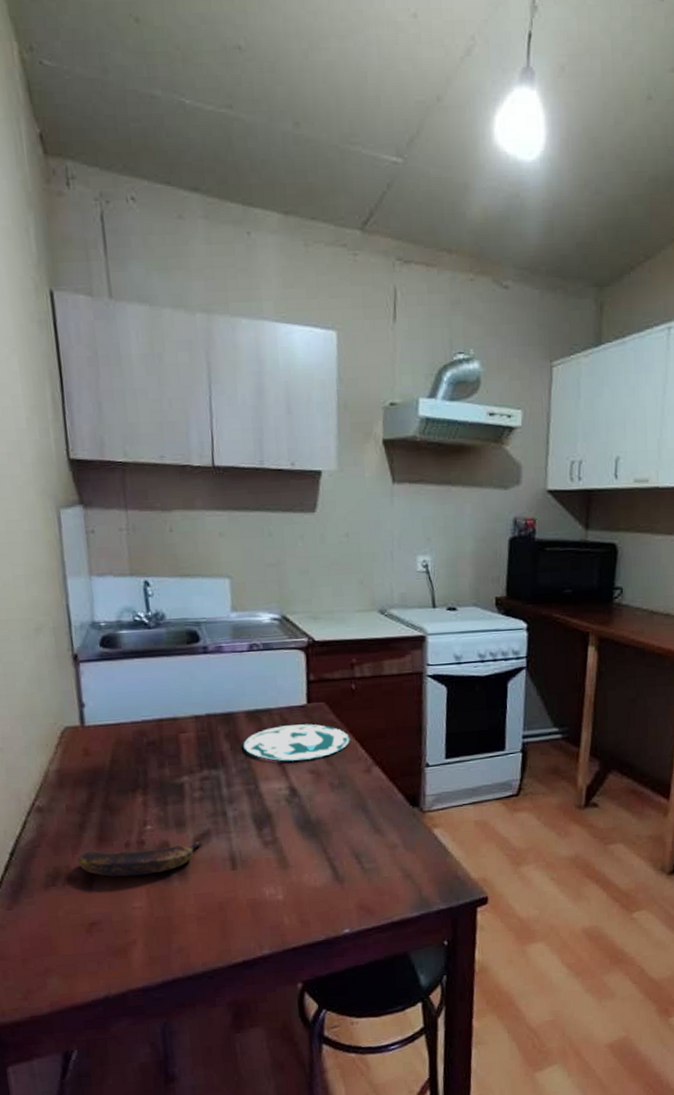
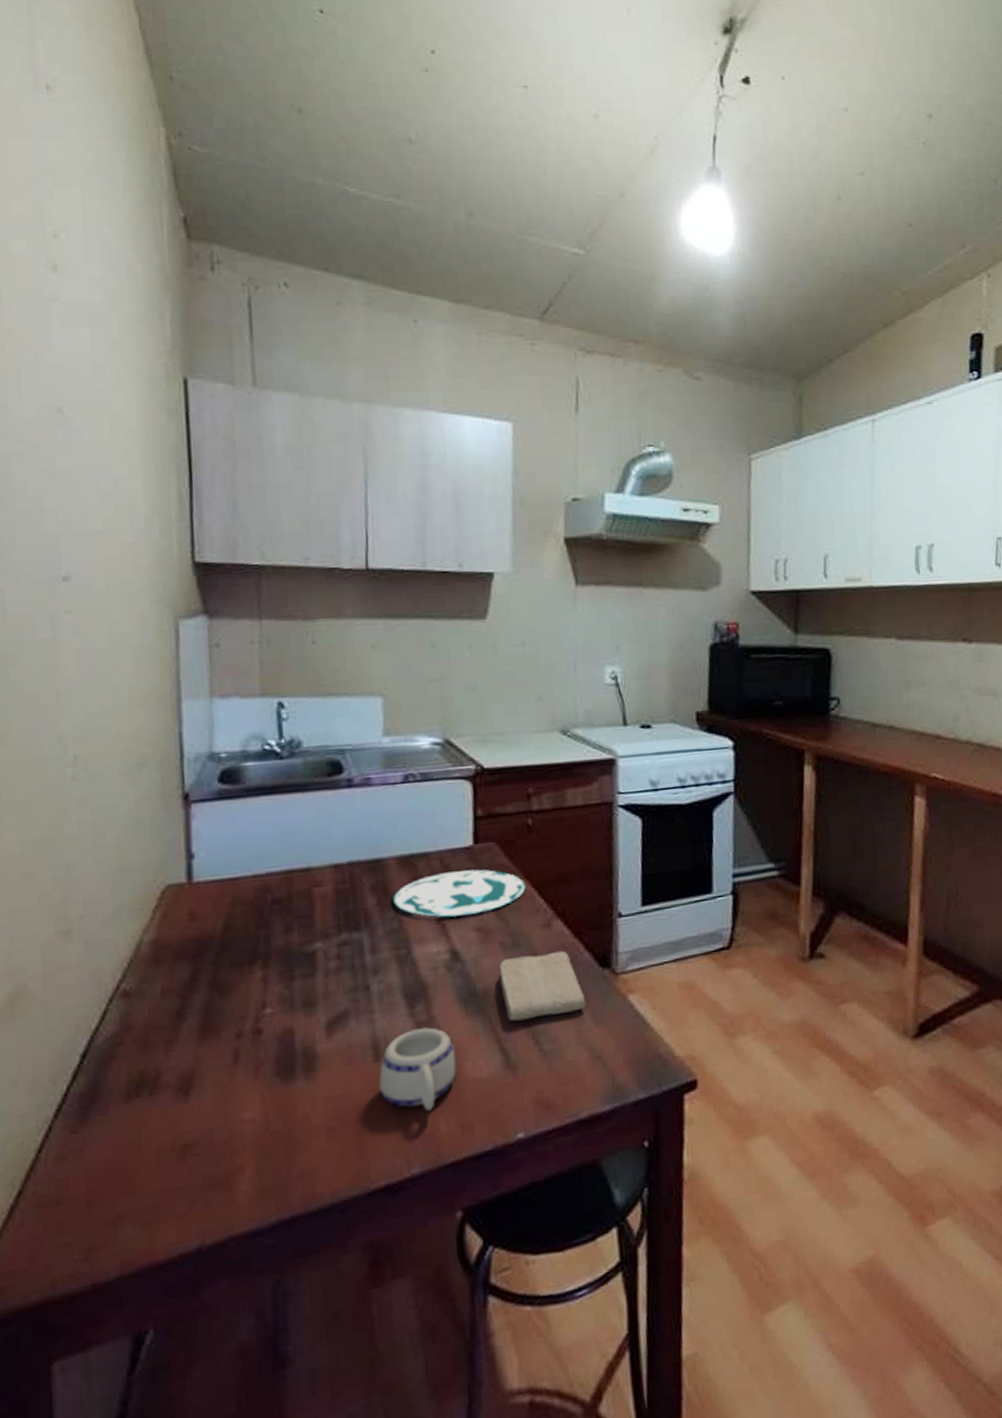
banana: present [77,841,202,877] -> none [170,1026,337,1080]
mug: none [235,846,296,909] -> present [378,1027,457,1111]
washcloth: none [329,791,399,845] -> present [499,950,587,1022]

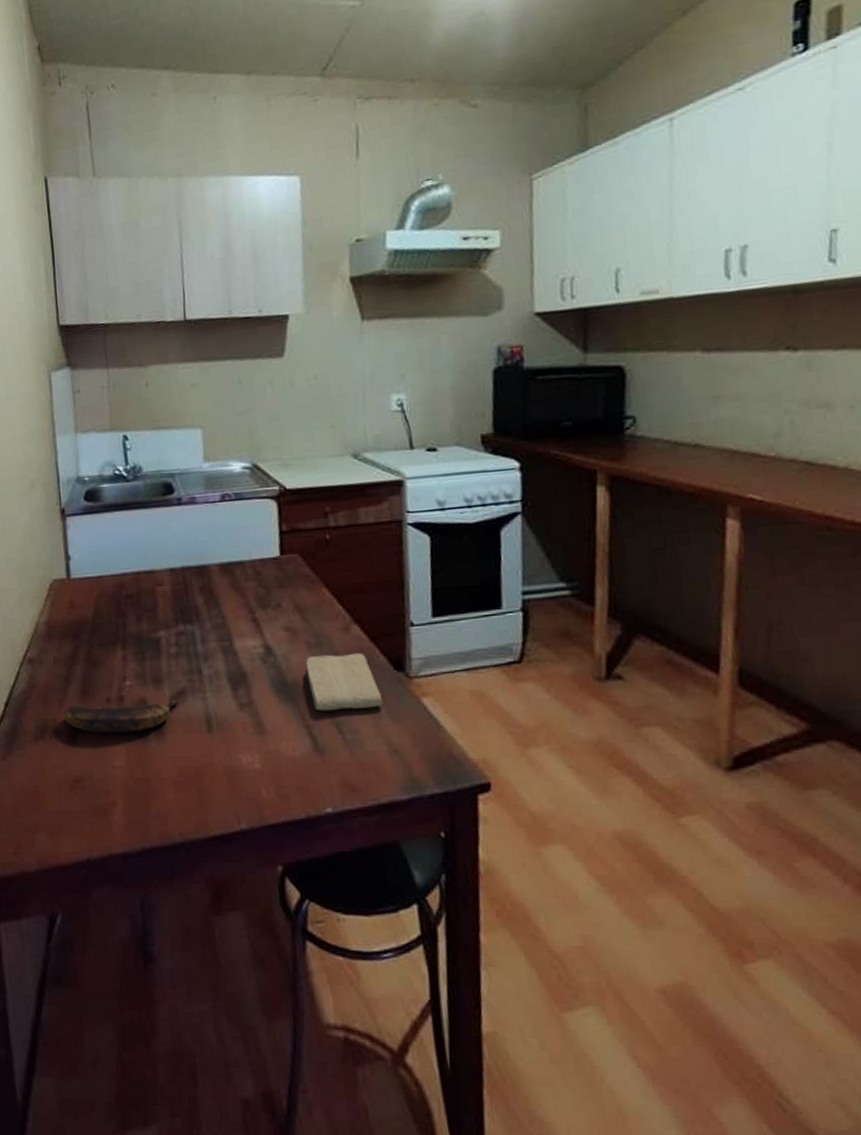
banana: none [170,1026,337,1080] -> present [62,700,179,733]
mug: present [378,1027,457,1111] -> none [212,709,274,778]
plate: present [393,869,526,918] -> none [217,577,327,617]

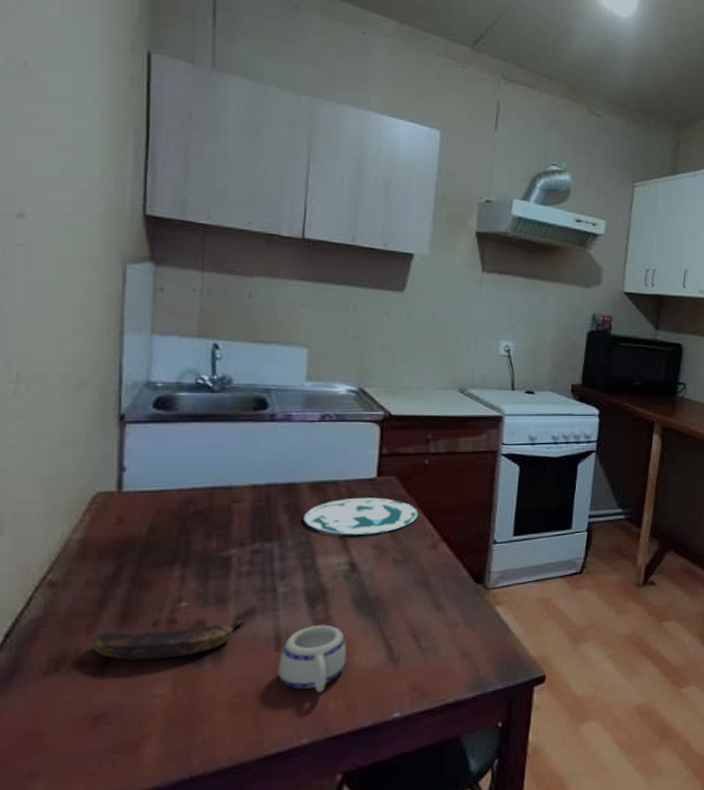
mug: none [212,709,274,778] -> present [278,625,346,693]
plate: none [217,577,327,617] -> present [303,497,419,535]
washcloth: present [305,652,384,711] -> none [390,568,461,623]

